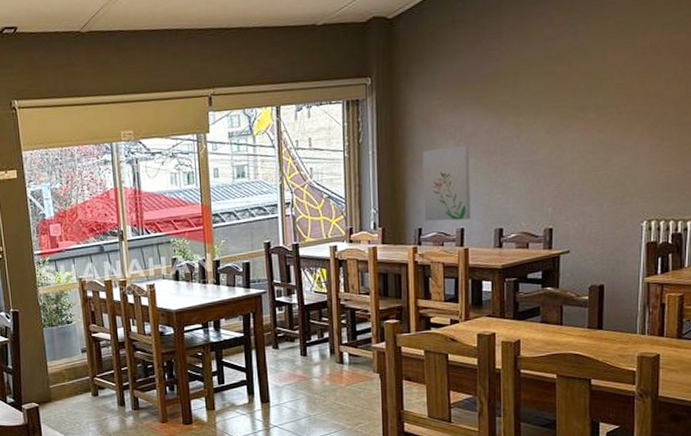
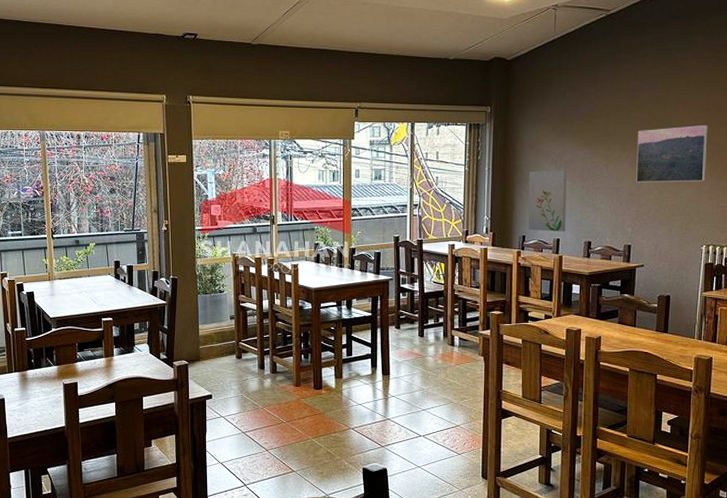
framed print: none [555,72,645,153] -> present [636,124,708,183]

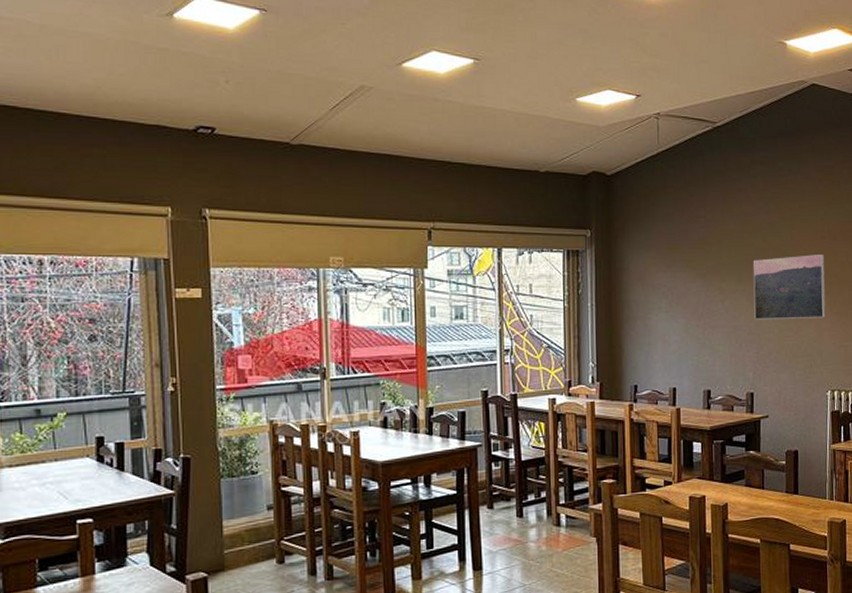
wall art: present [528,170,567,232] -> none [638,306,682,379]

